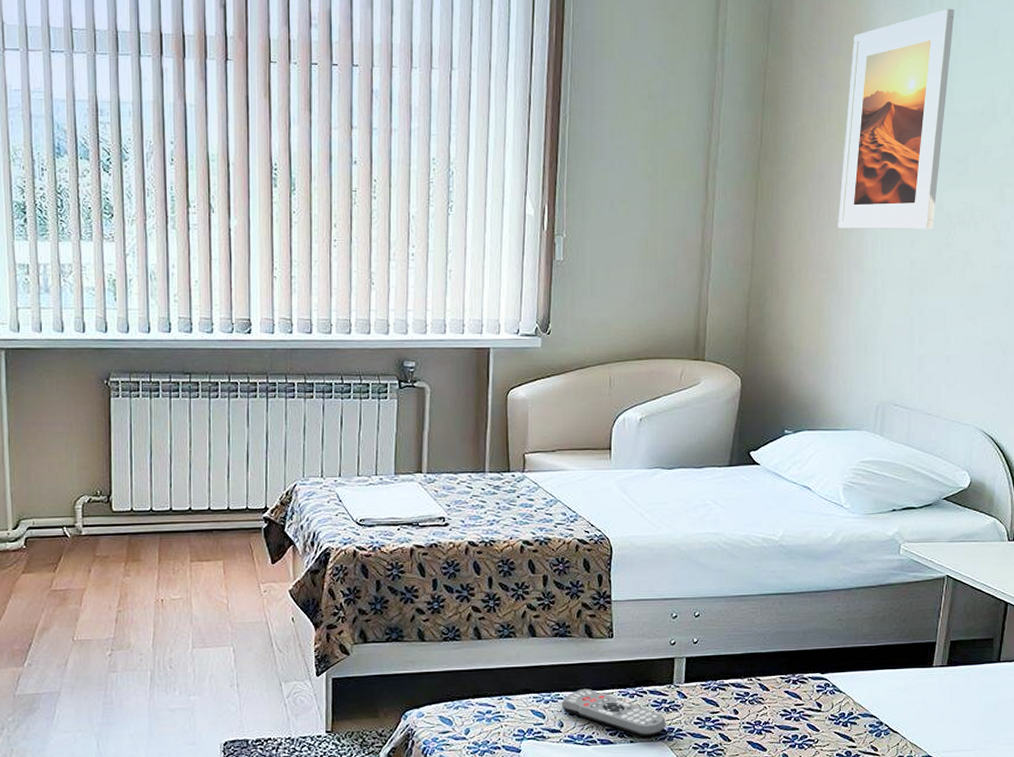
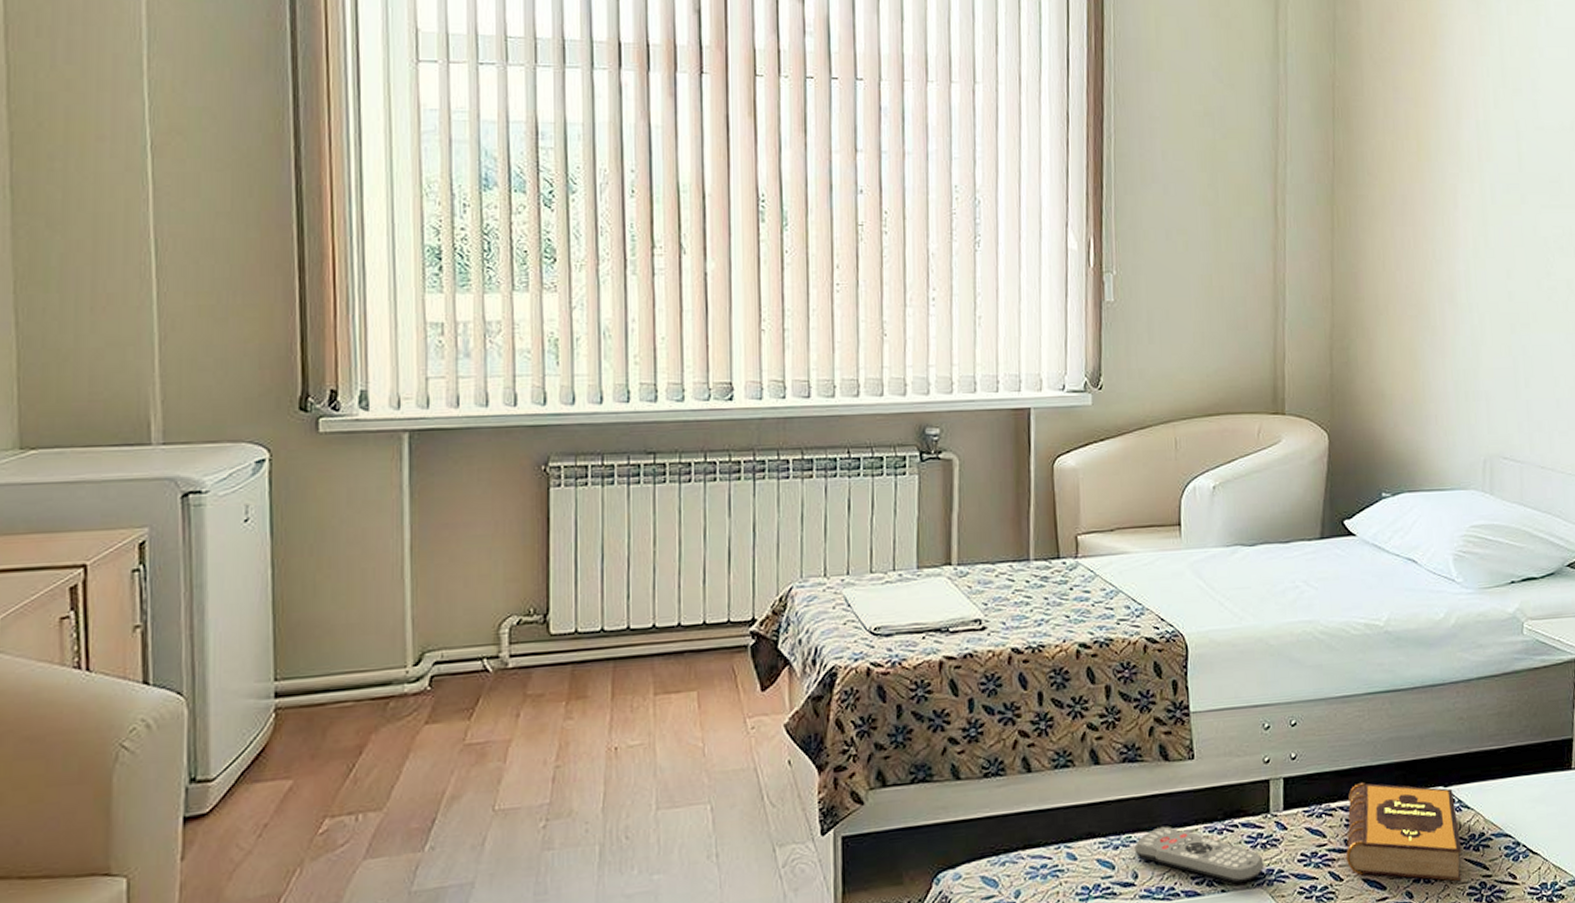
hardback book: none [734,666,833,749] -> present [1345,783,1462,882]
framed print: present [838,8,955,229] -> none [1425,16,1534,258]

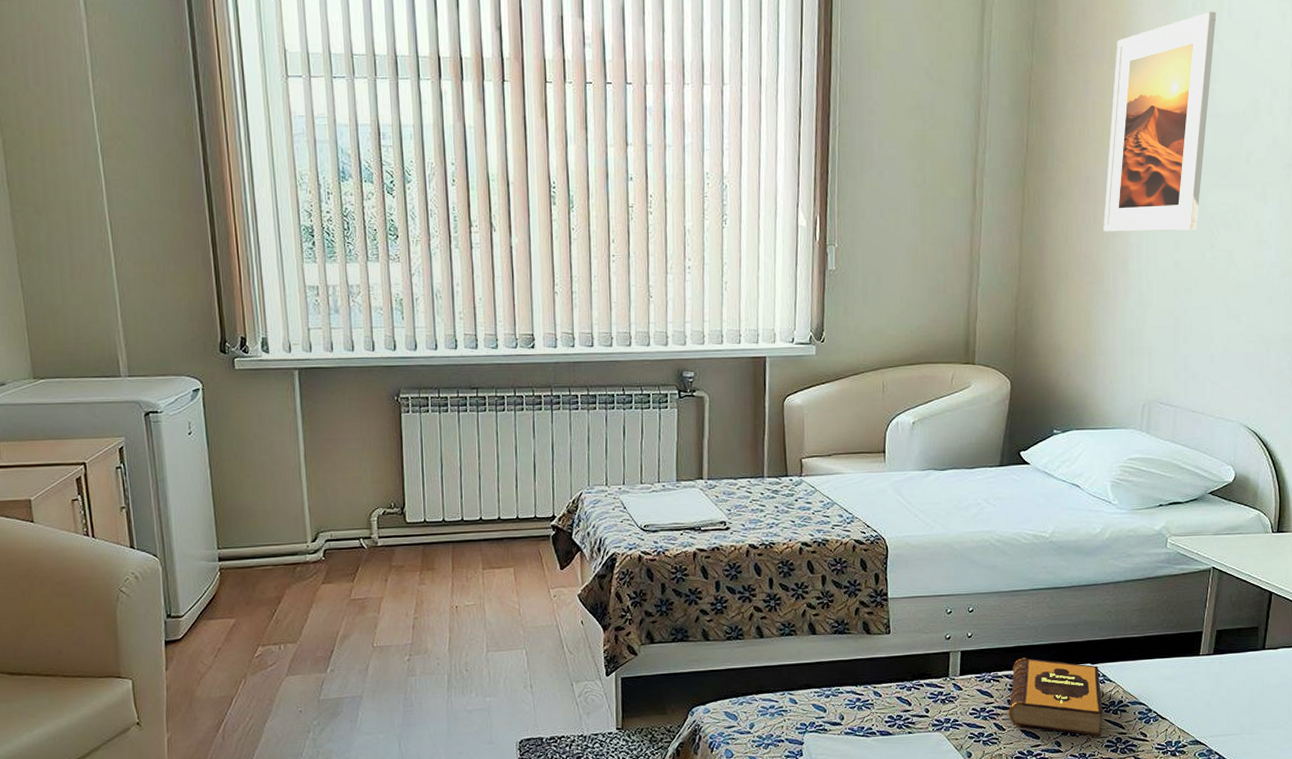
remote control: present [1134,826,1264,883] -> none [841,682,943,728]
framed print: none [1425,16,1534,258] -> present [1103,11,1217,232]

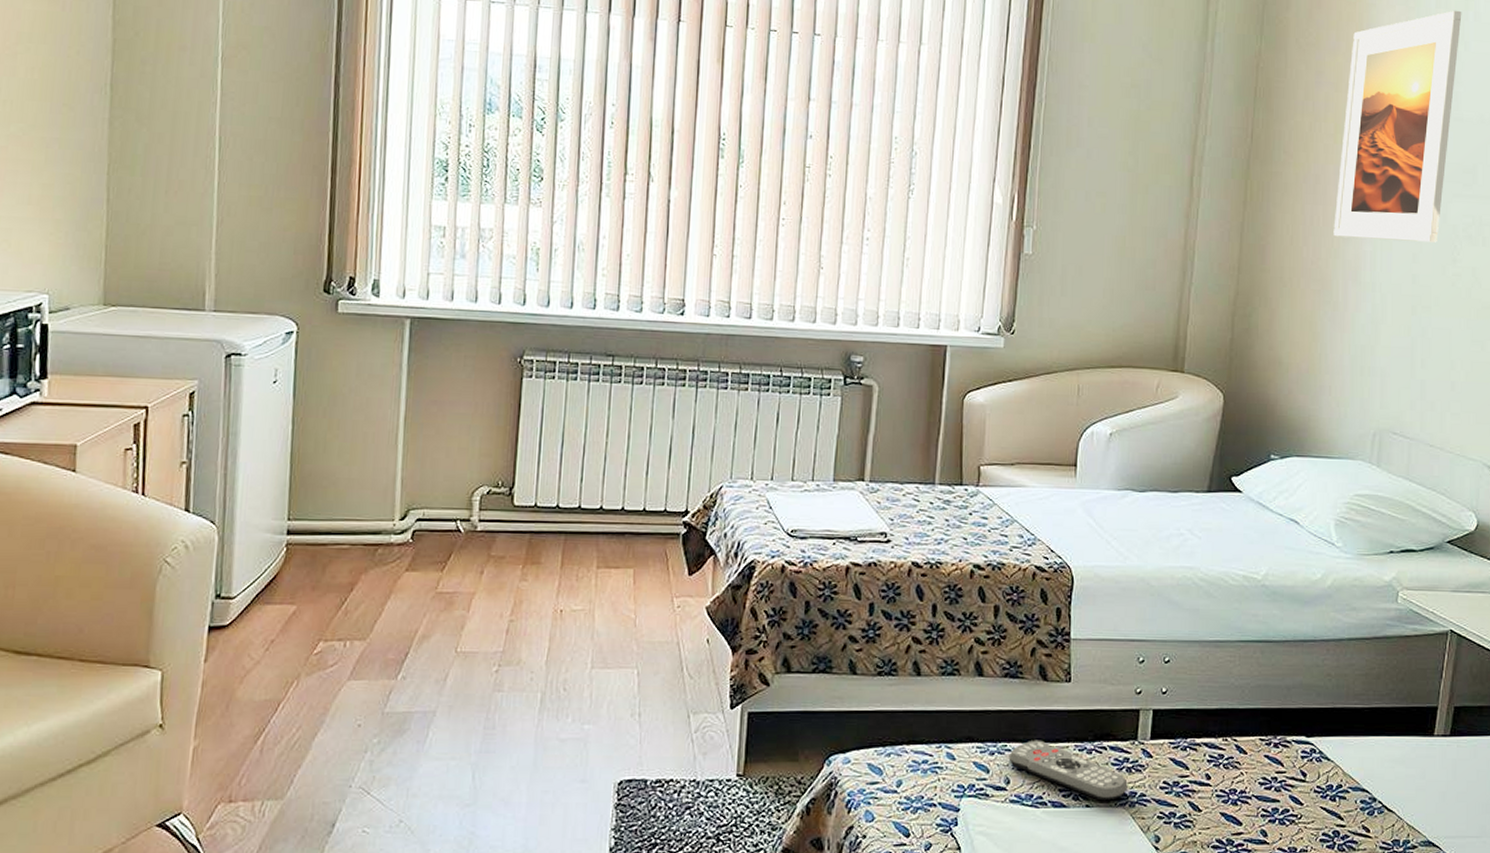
remote control: none [841,682,943,728] -> present [1008,740,1128,801]
hardback book: present [1008,658,1103,736] -> none [1205,723,1319,827]

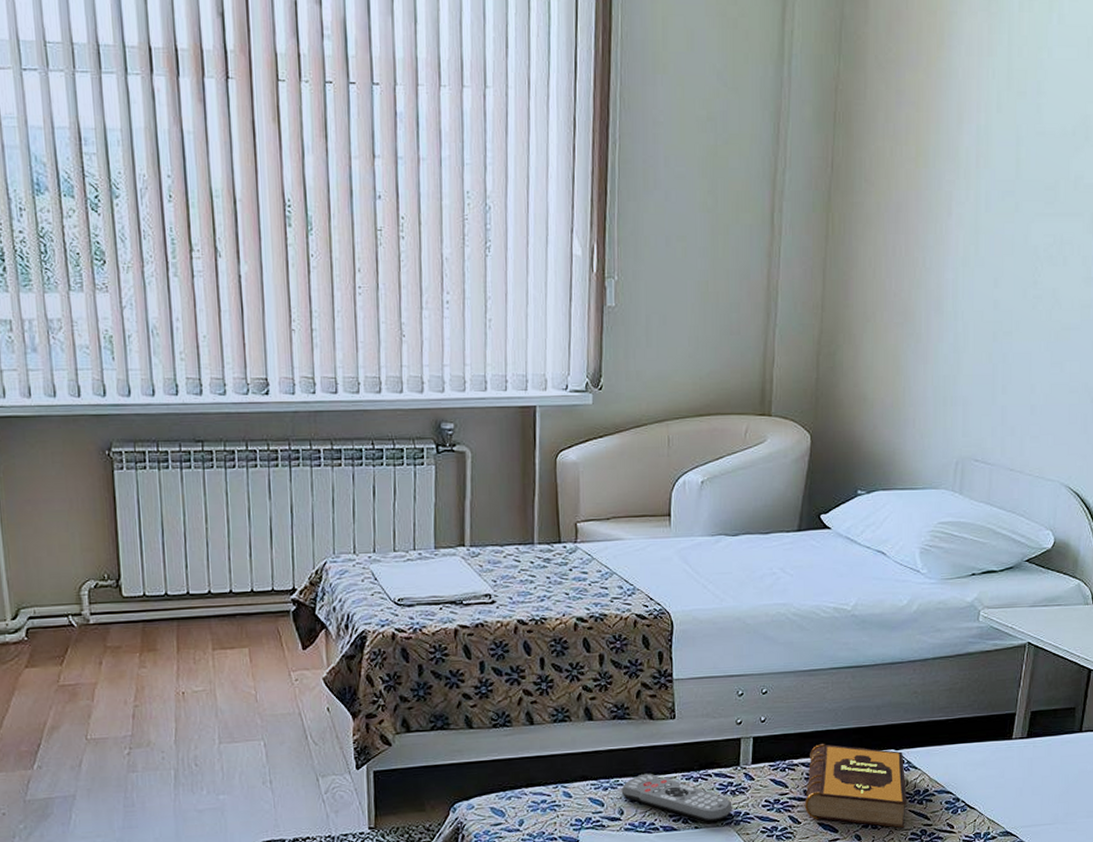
hardback book: none [1205,723,1319,827] -> present [804,744,907,829]
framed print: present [1333,10,1462,243] -> none [916,13,1046,266]

